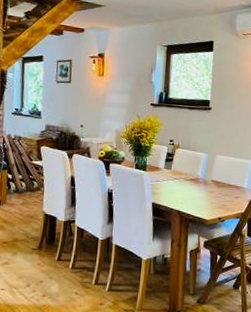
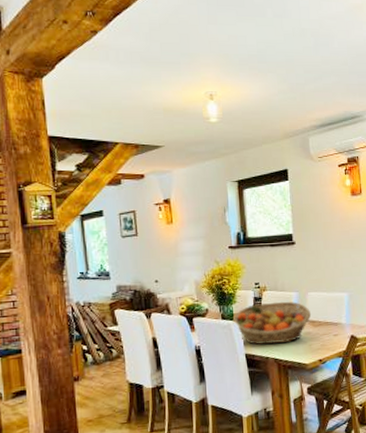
fruit basket: none [145,158,217,198] -> present [233,301,312,345]

